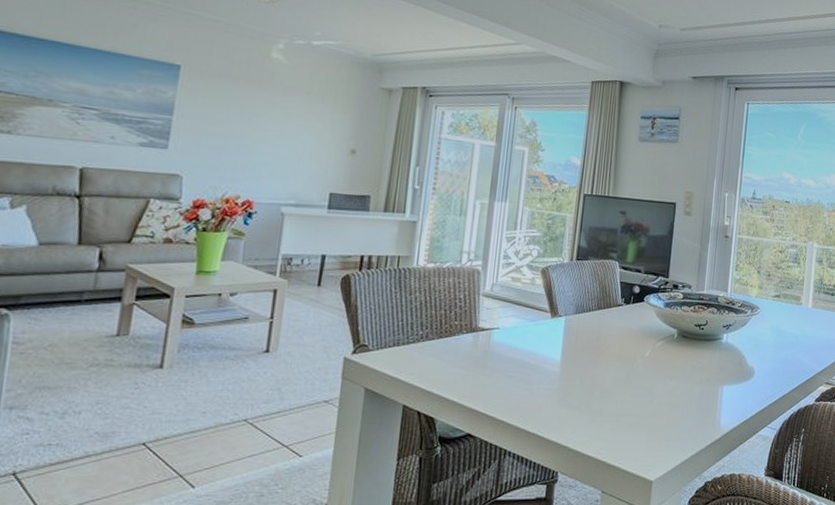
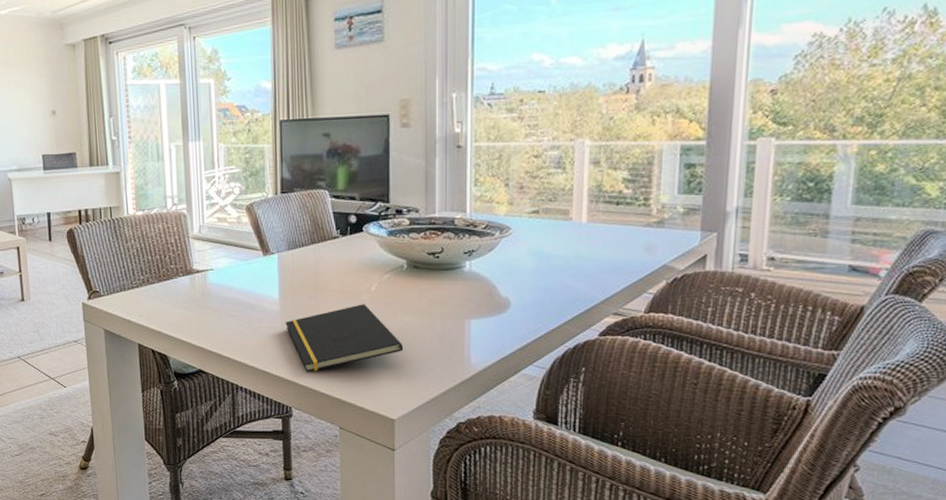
notepad: none [563,368,667,435] -> present [285,304,404,372]

